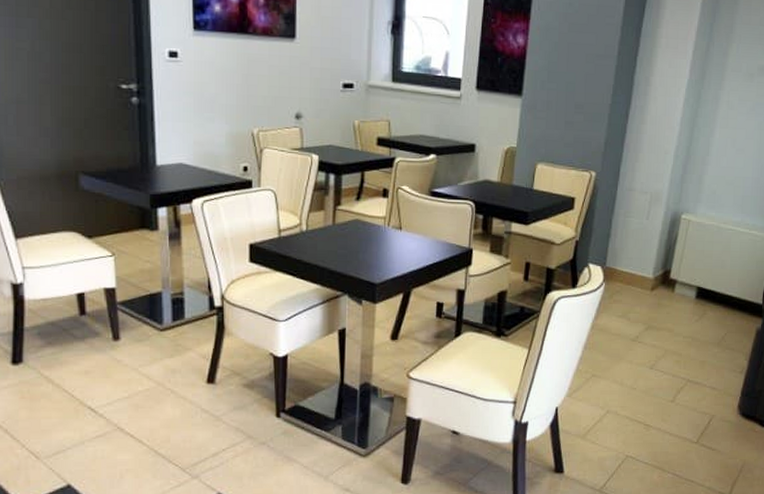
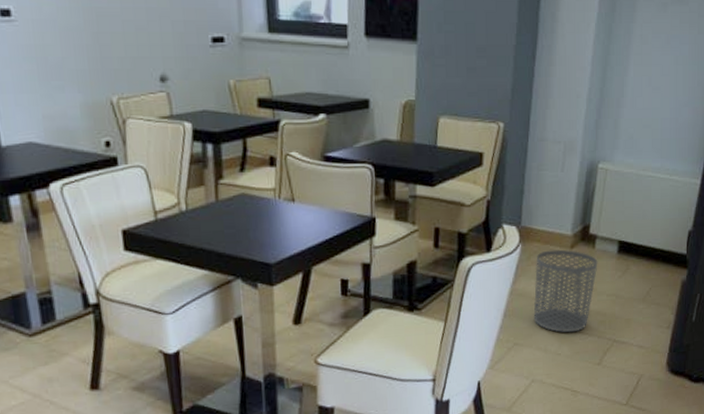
waste bin: none [612,290,677,369] -> present [533,249,598,333]

